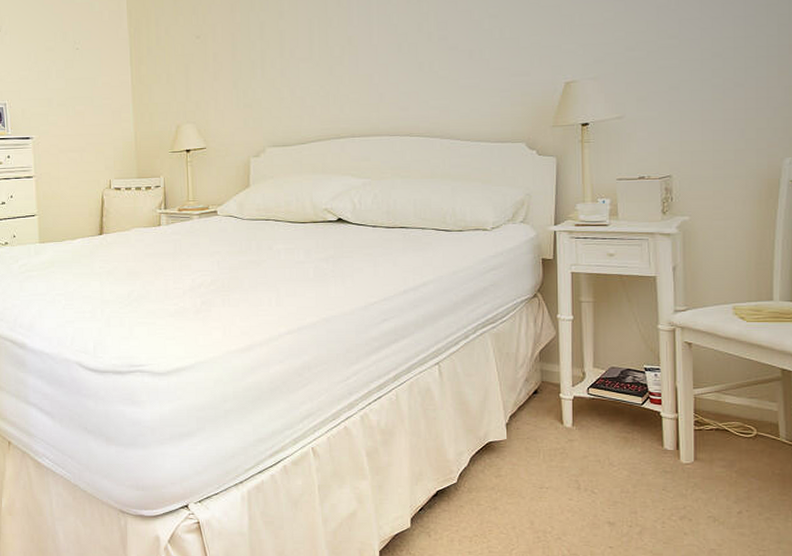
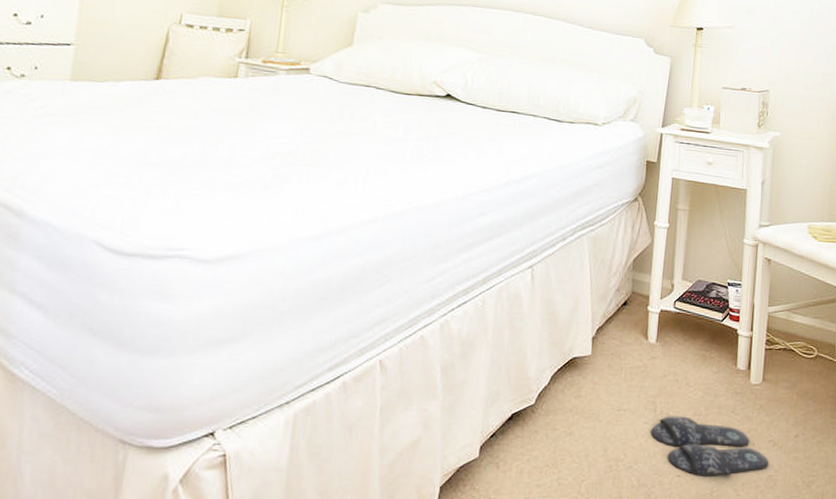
slippers: none [577,493,710,549] -> present [651,416,769,476]

